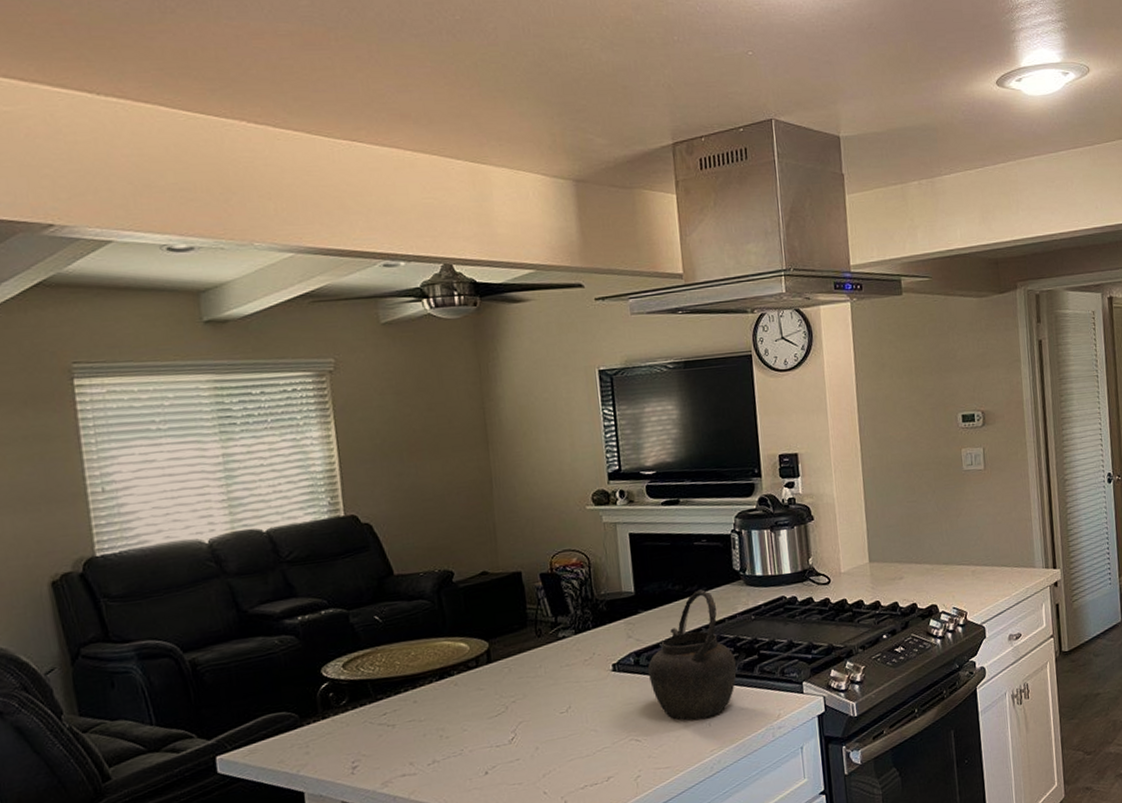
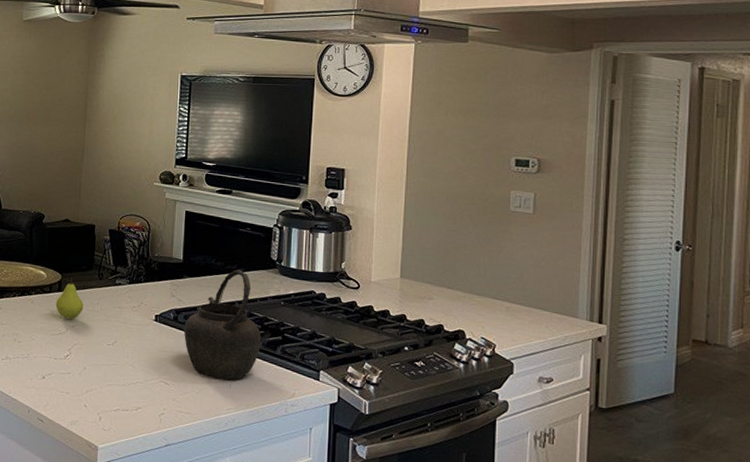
fruit: none [486,643,524,695] -> present [55,278,84,319]

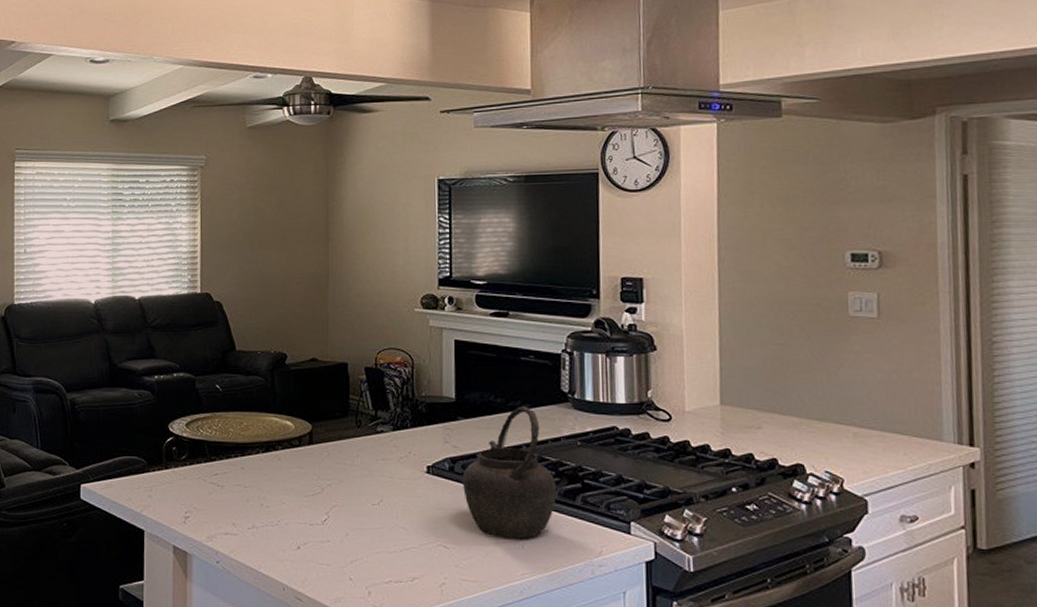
fruit: present [55,278,84,319] -> none [307,428,341,476]

